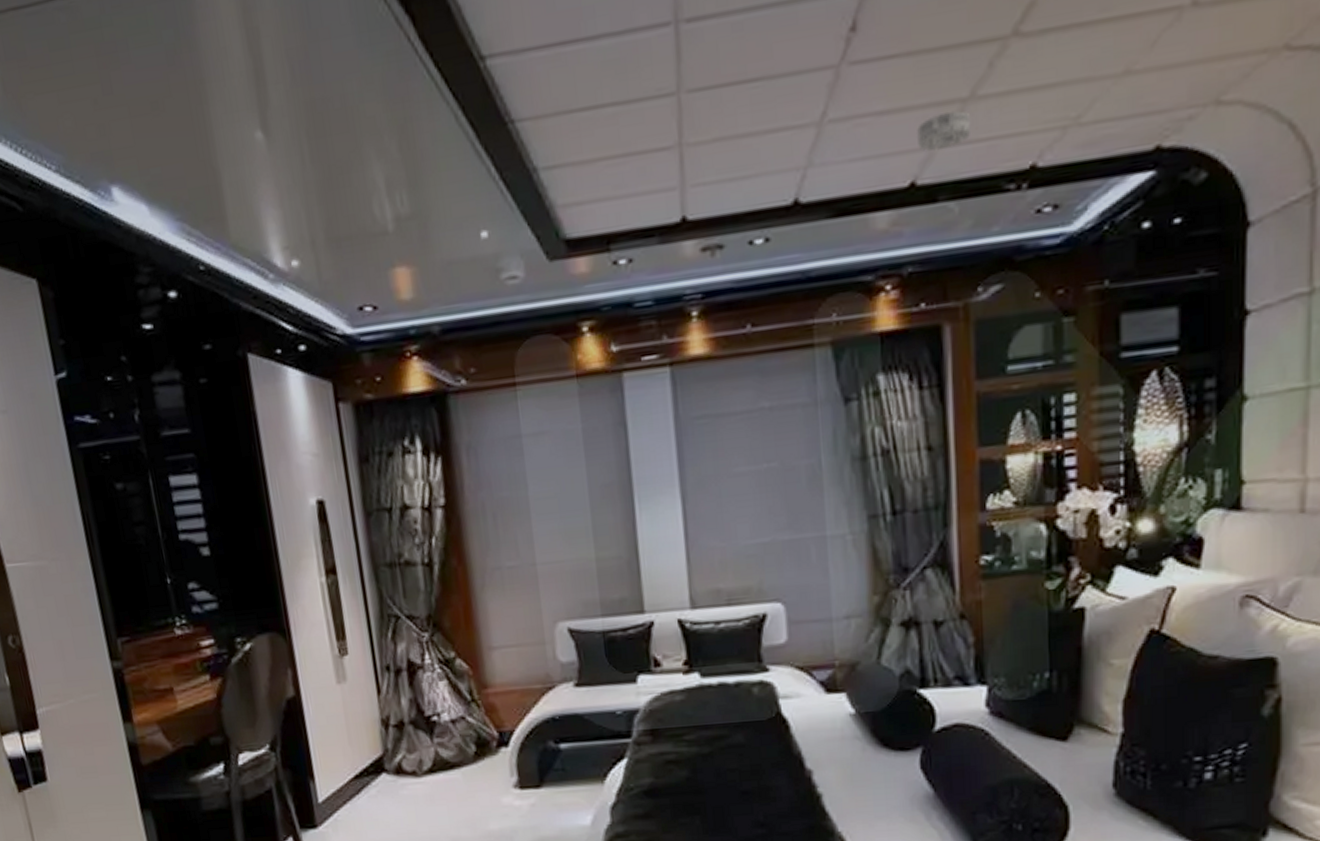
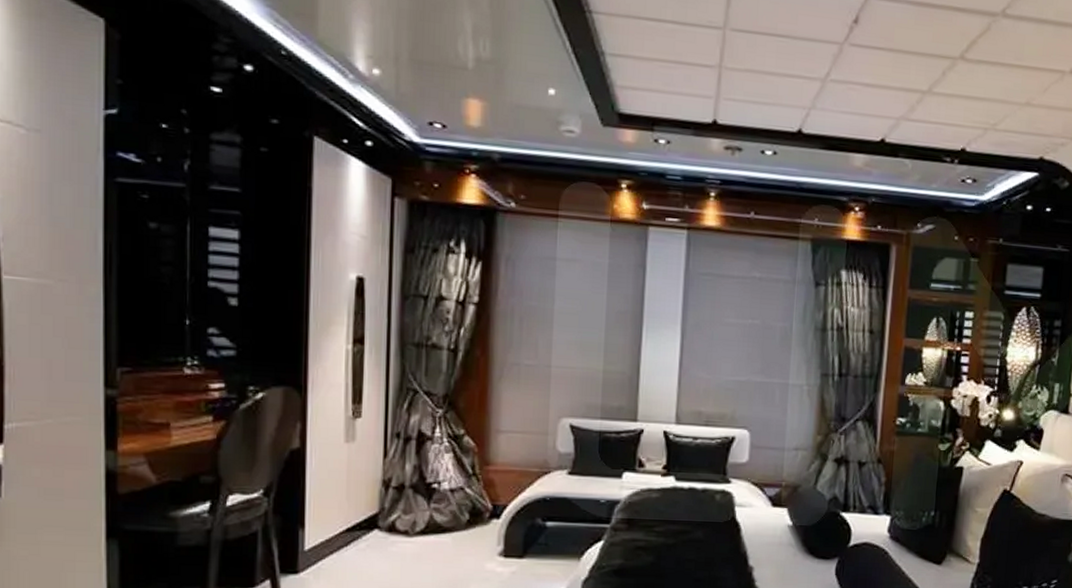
smoke detector: present [917,111,972,151] -> none [889,97,927,122]

